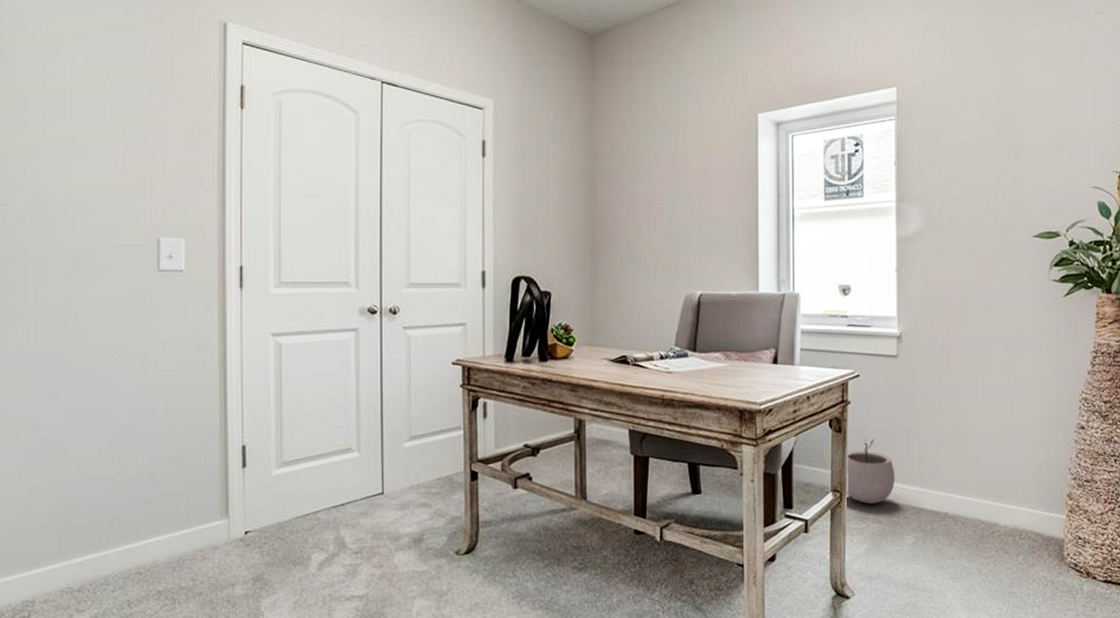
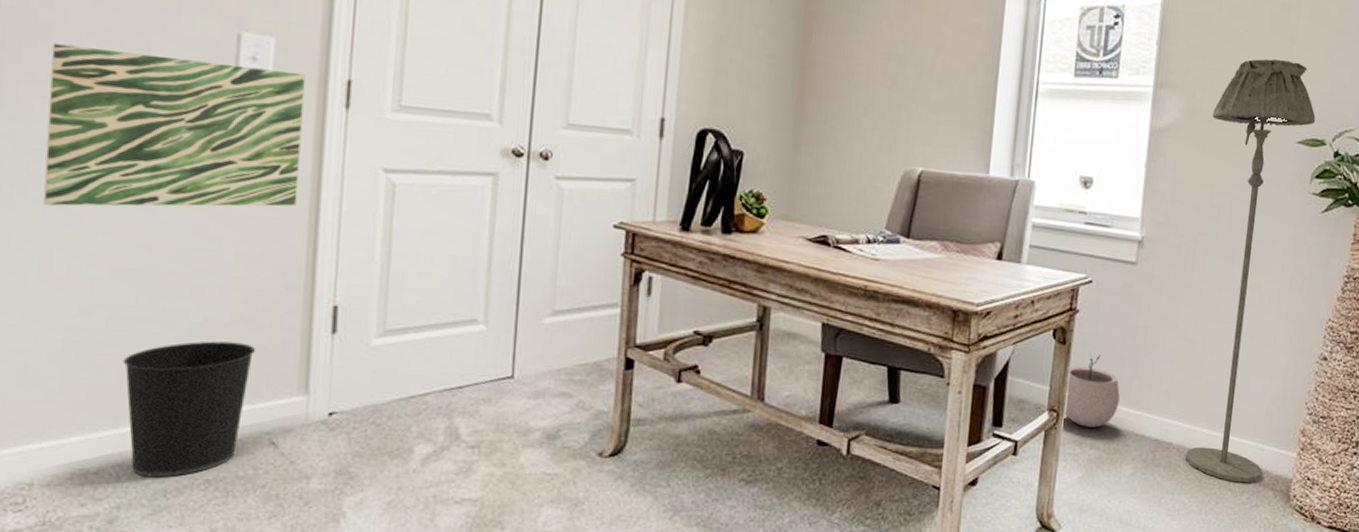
wall art: none [28,261,209,384] -> present [43,43,306,207]
wastebasket: none [92,480,188,591] -> present [122,341,257,478]
floor lamp: none [952,165,1049,545] -> present [1185,59,1316,483]

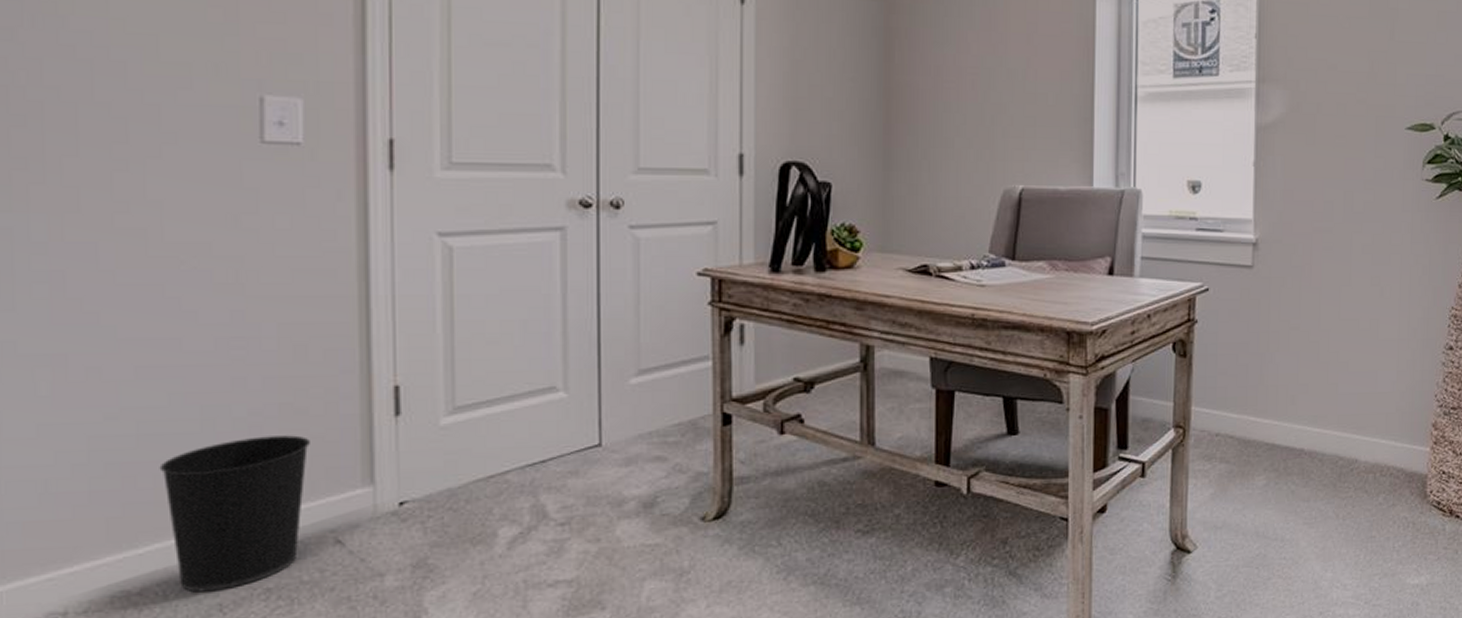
wall art: present [43,43,306,207] -> none [46,123,343,303]
plant pot: present [1063,353,1120,428] -> none [1190,363,1246,441]
floor lamp: present [1185,59,1316,483] -> none [1317,44,1423,483]

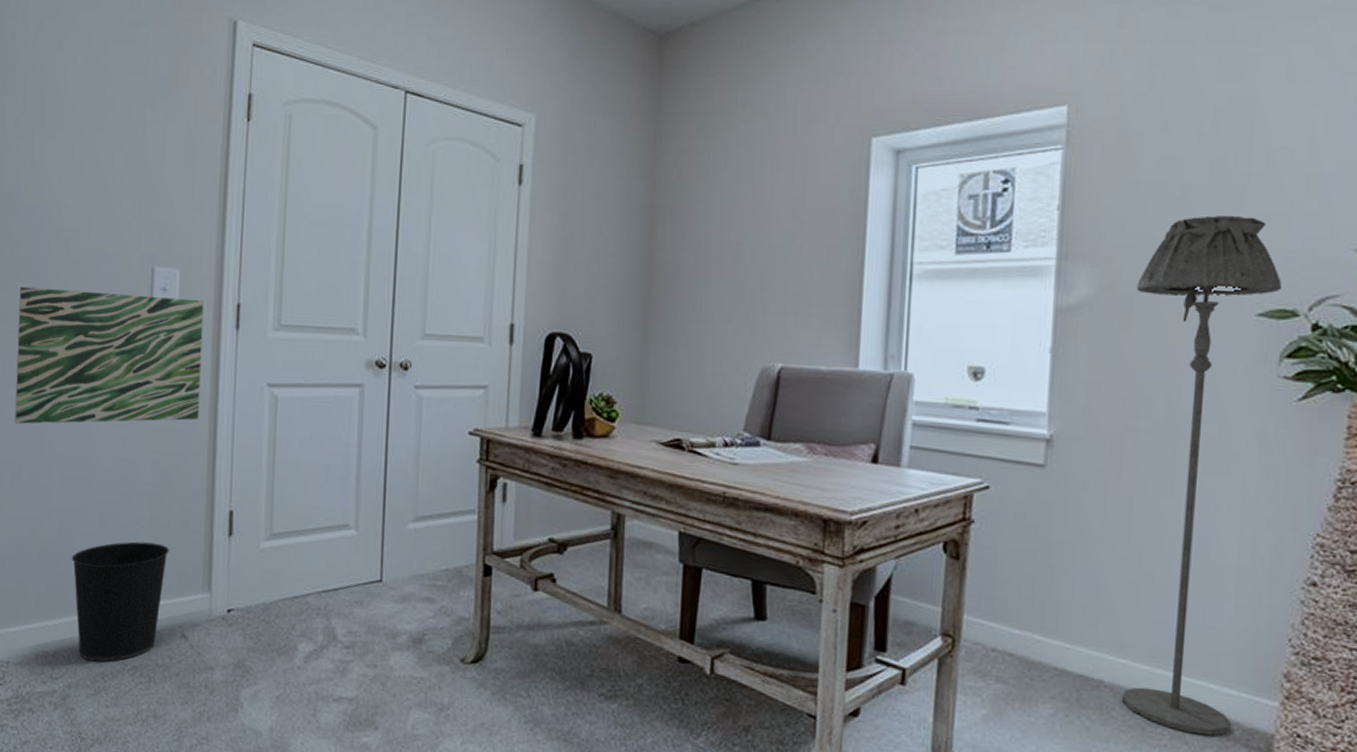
wall art: none [46,123,343,303] -> present [14,287,204,424]
floor lamp: none [1317,44,1423,483] -> present [1121,215,1283,736]

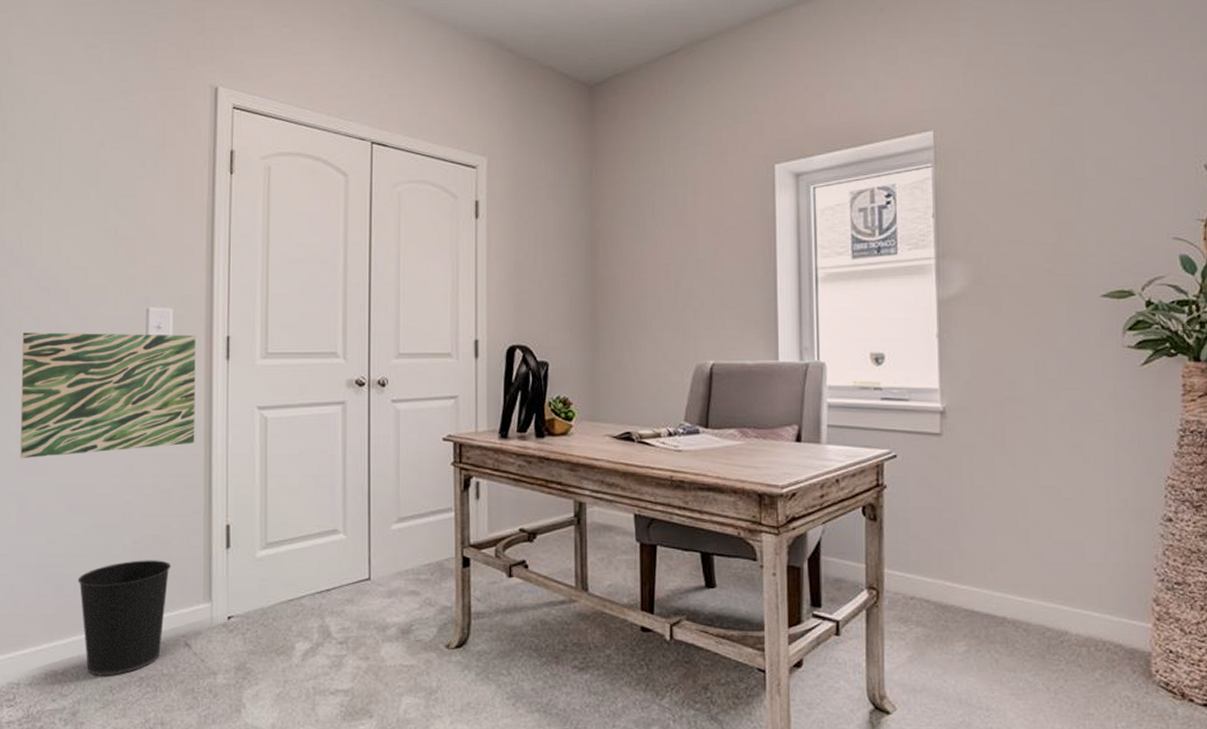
floor lamp: present [1121,215,1283,736] -> none [1002,214,1119,658]

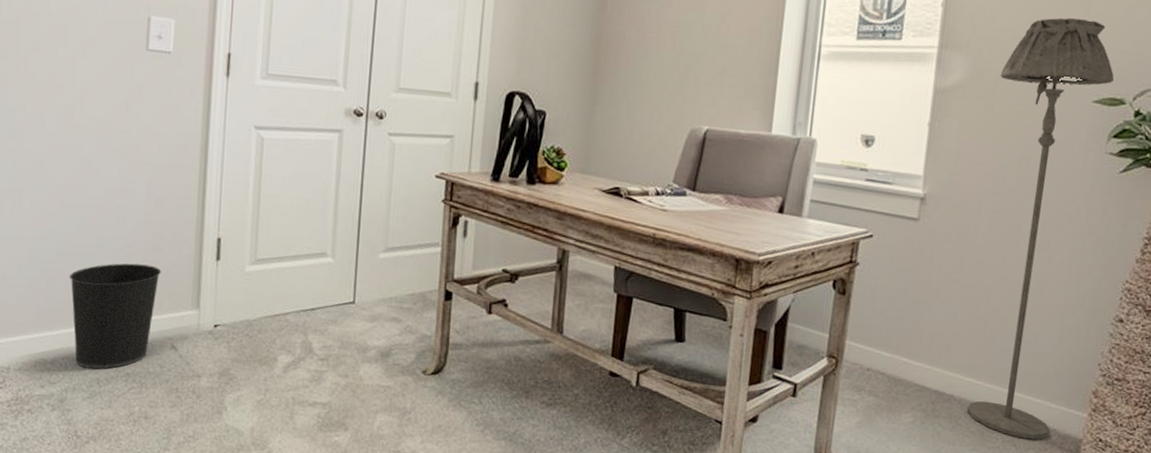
wall art: present [20,332,196,458] -> none [15,28,197,157]
floor lamp: none [1002,214,1119,658] -> present [966,18,1115,440]

